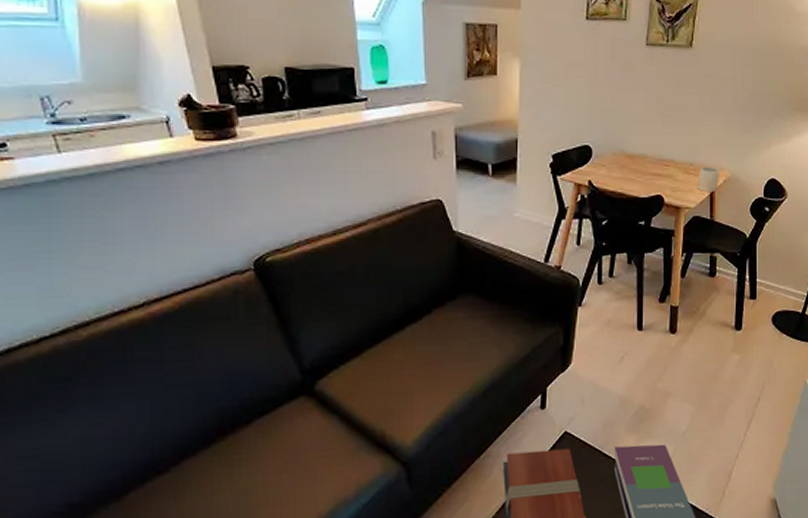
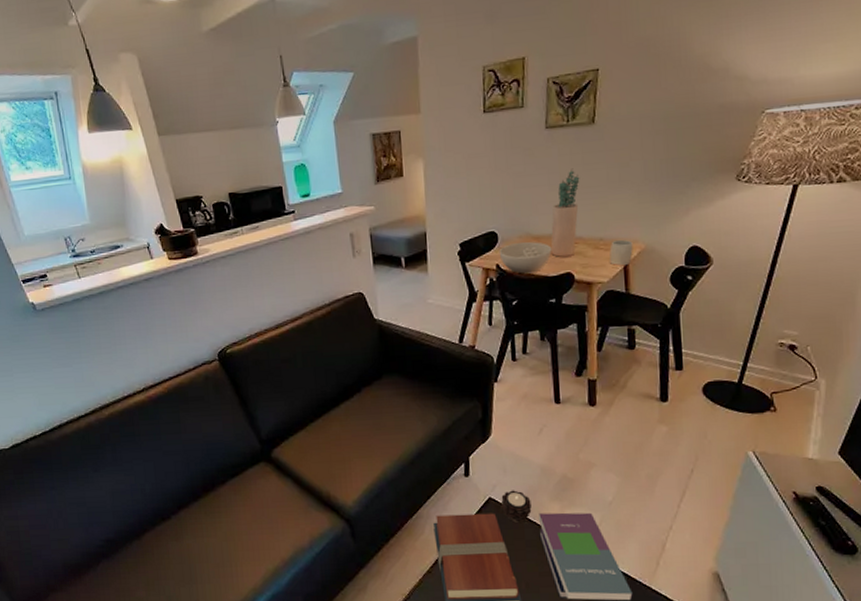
candle: none [577,422,607,458] -> present [501,490,532,523]
bowl: none [592,159,645,193] -> present [499,241,552,274]
vase: none [643,89,675,180] -> present [550,168,580,258]

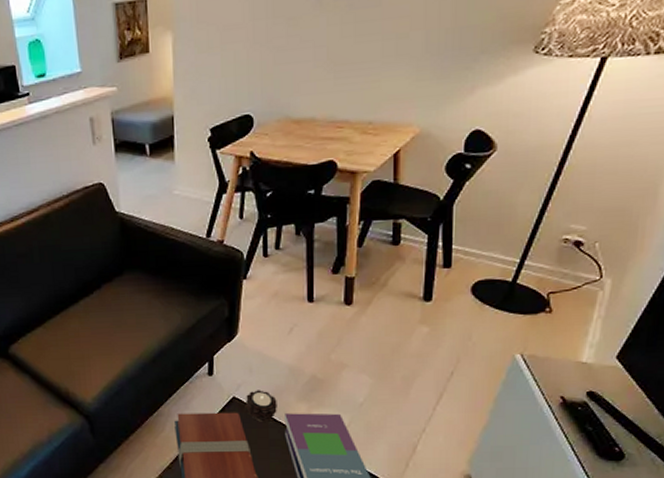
bowl: present [499,241,552,274] -> none [254,126,314,162]
vase: present [550,168,580,258] -> none [312,40,350,144]
mug: present [608,239,633,266] -> none [377,122,406,154]

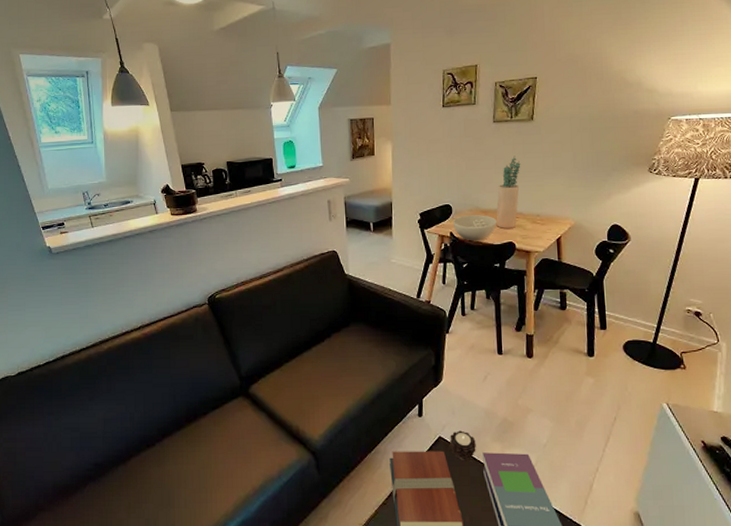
bowl: none [254,126,314,162] -> present [452,214,497,241]
vase: none [312,40,350,144] -> present [496,156,521,230]

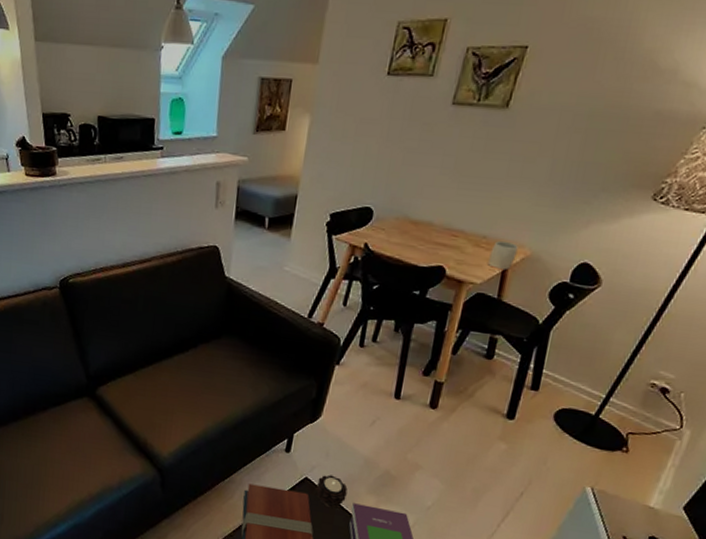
bowl: present [452,214,497,241] -> none [370,224,429,260]
vase: present [496,156,521,230] -> none [426,154,477,250]
mug: none [544,216,565,239] -> present [487,240,519,271]

